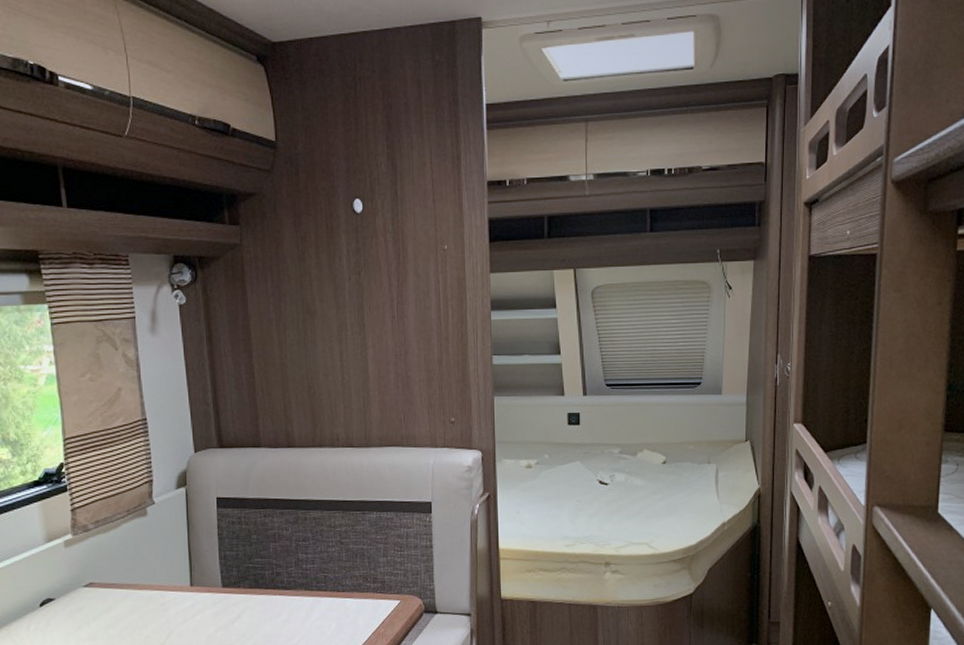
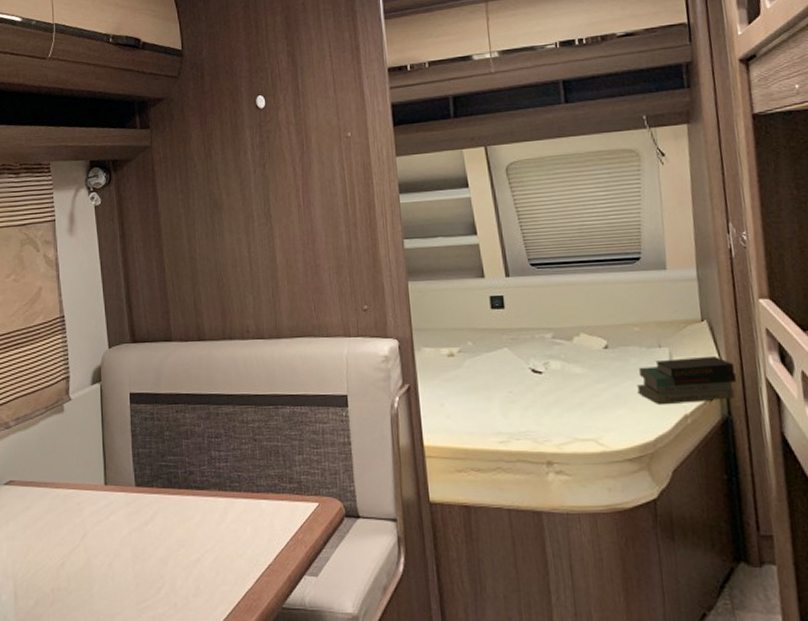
books: none [686,472,768,514] -> present [636,355,737,405]

